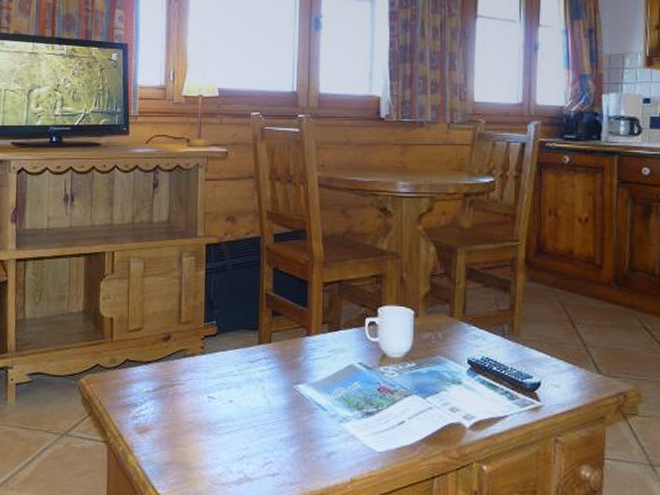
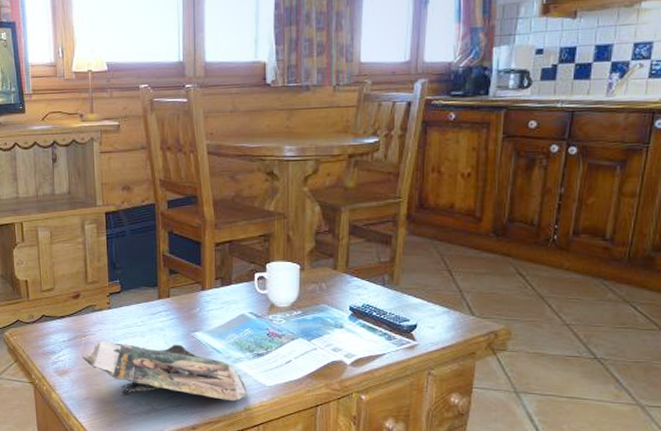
magazine: none [168,392,356,469] -> present [82,341,249,401]

